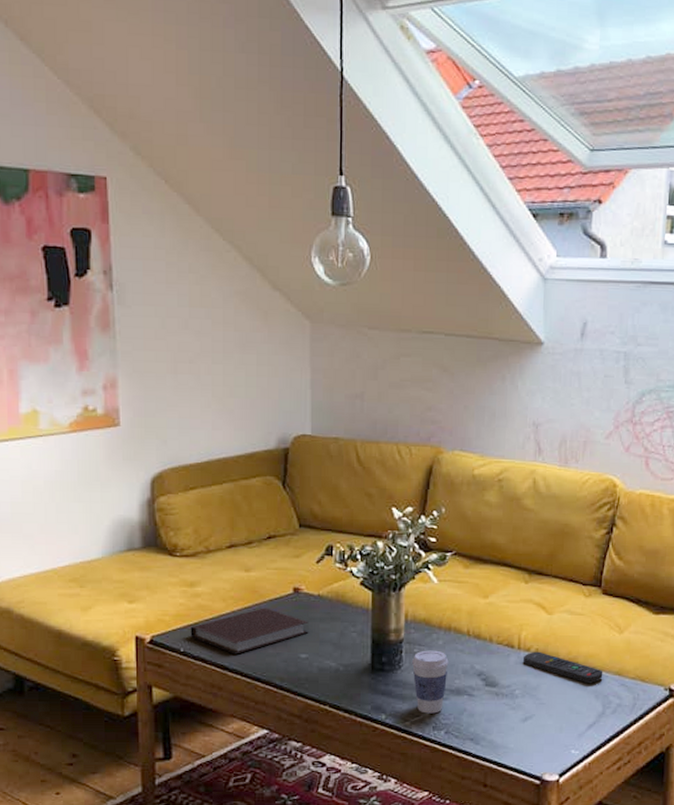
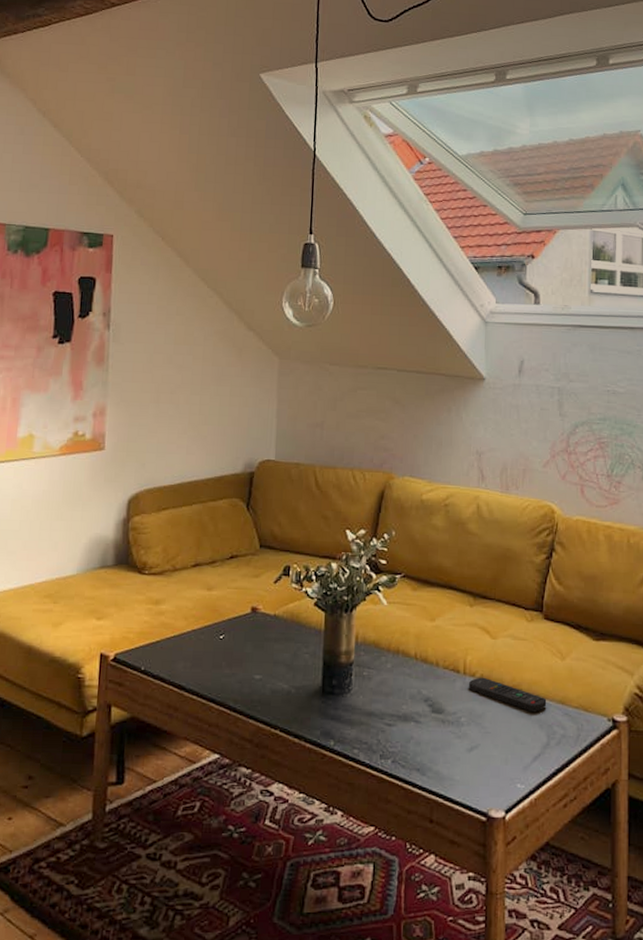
notebook: present [190,607,309,655] -> none [152,627,264,674]
coffee cup: present [411,650,449,714] -> none [360,673,397,741]

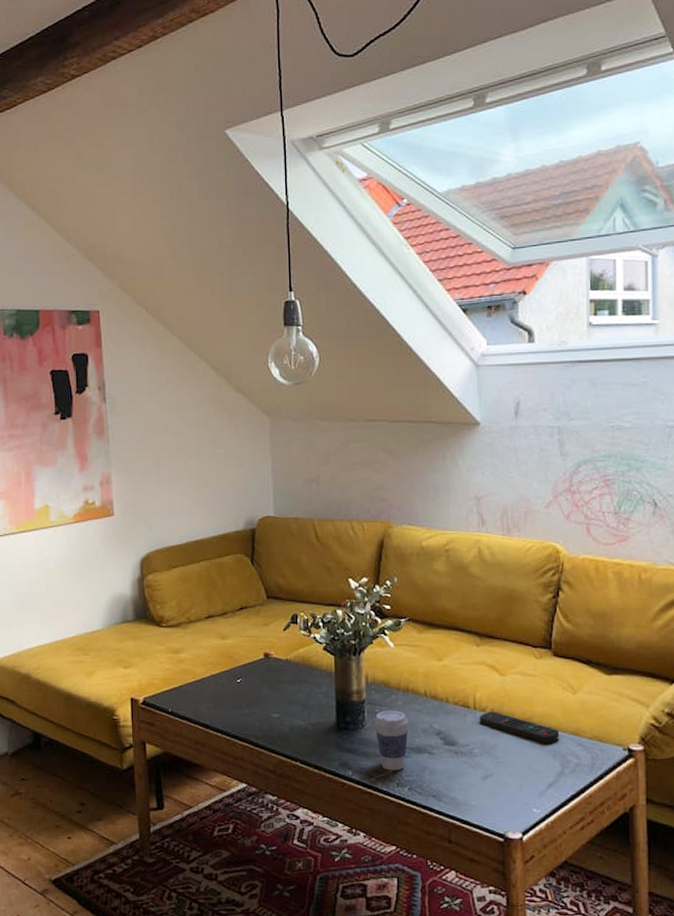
coffee cup: none [360,673,397,741] -> present [373,710,409,771]

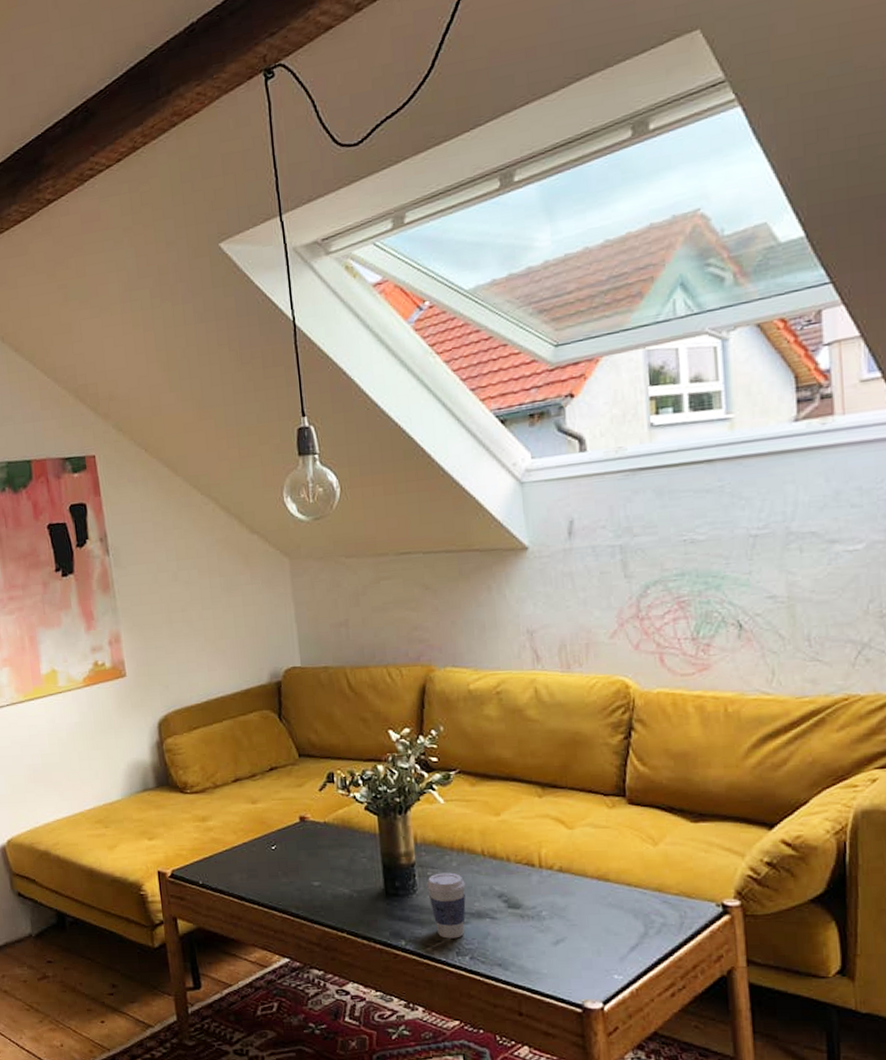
remote control: present [479,711,560,743] -> none [545,869,641,902]

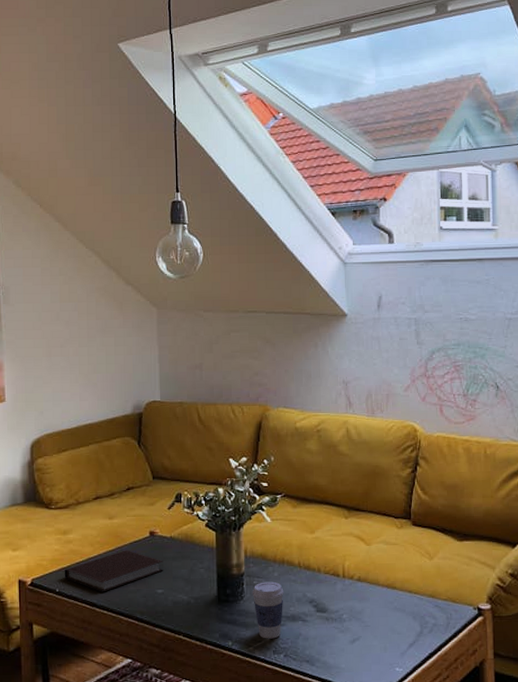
notebook: none [206,837,319,885] -> present [64,550,164,592]

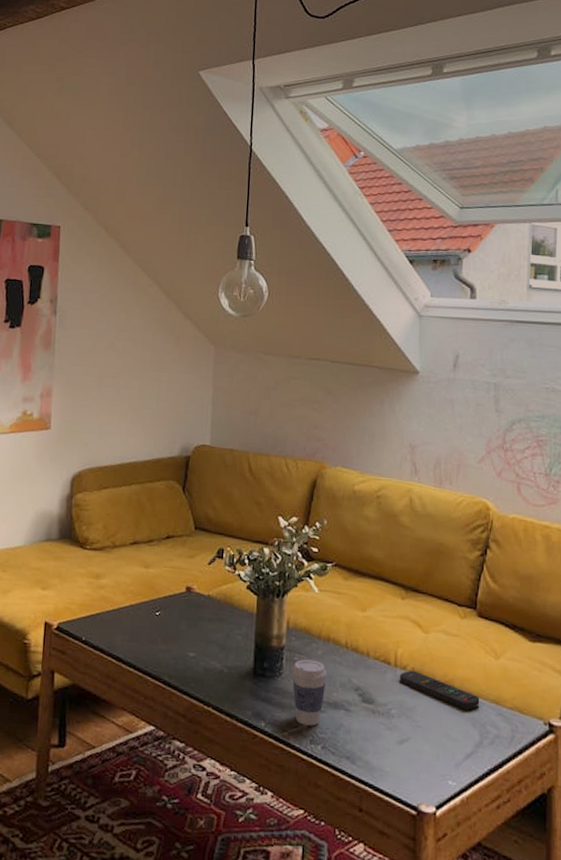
notebook: present [64,550,164,592] -> none [92,603,198,648]
remote control: none [347,579,419,606] -> present [399,670,480,710]

